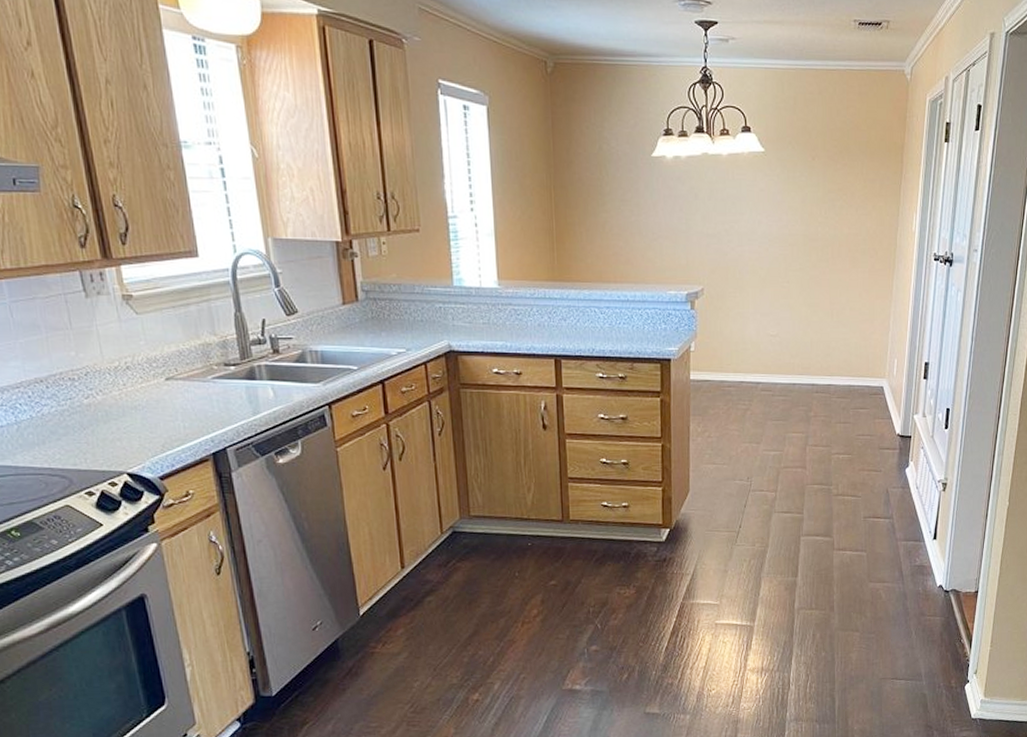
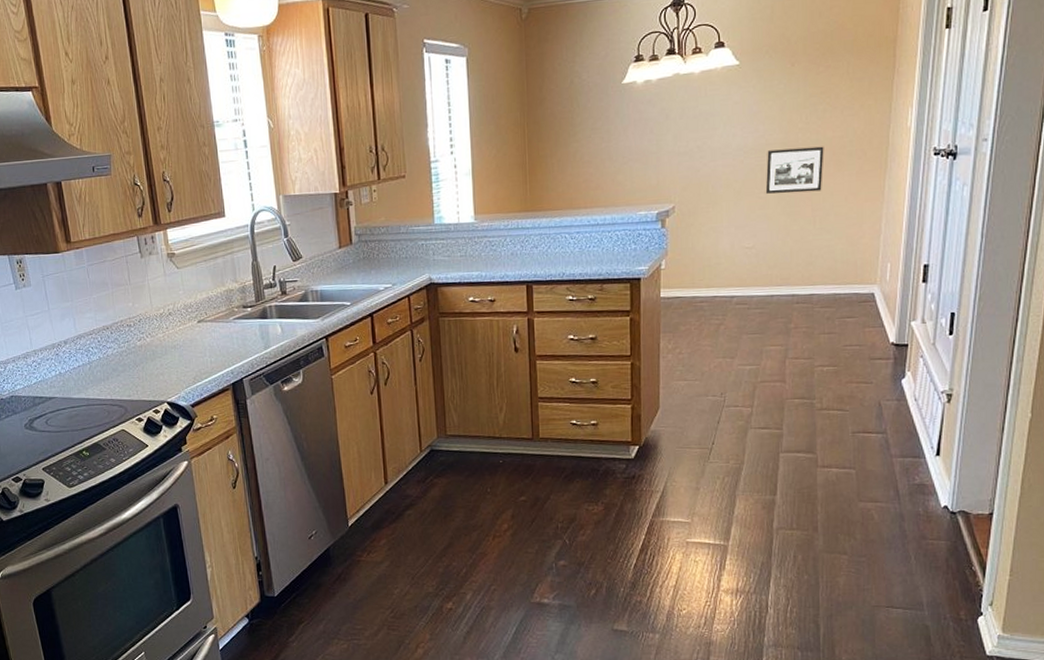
picture frame: none [788,241,841,285] -> present [765,146,824,194]

